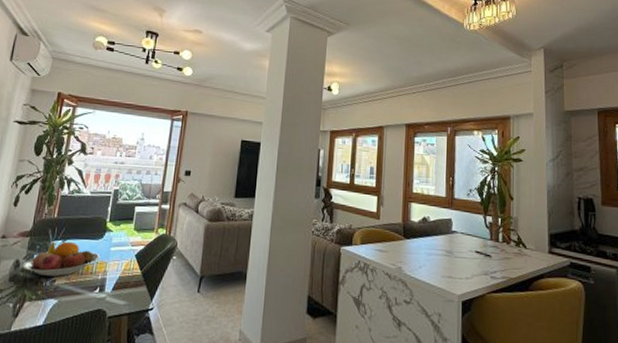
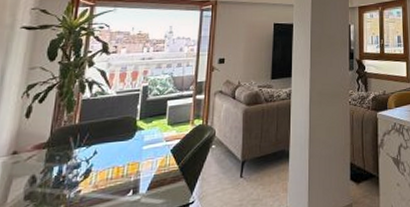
fruit bowl: present [22,241,100,277] -> none [40,146,132,188]

